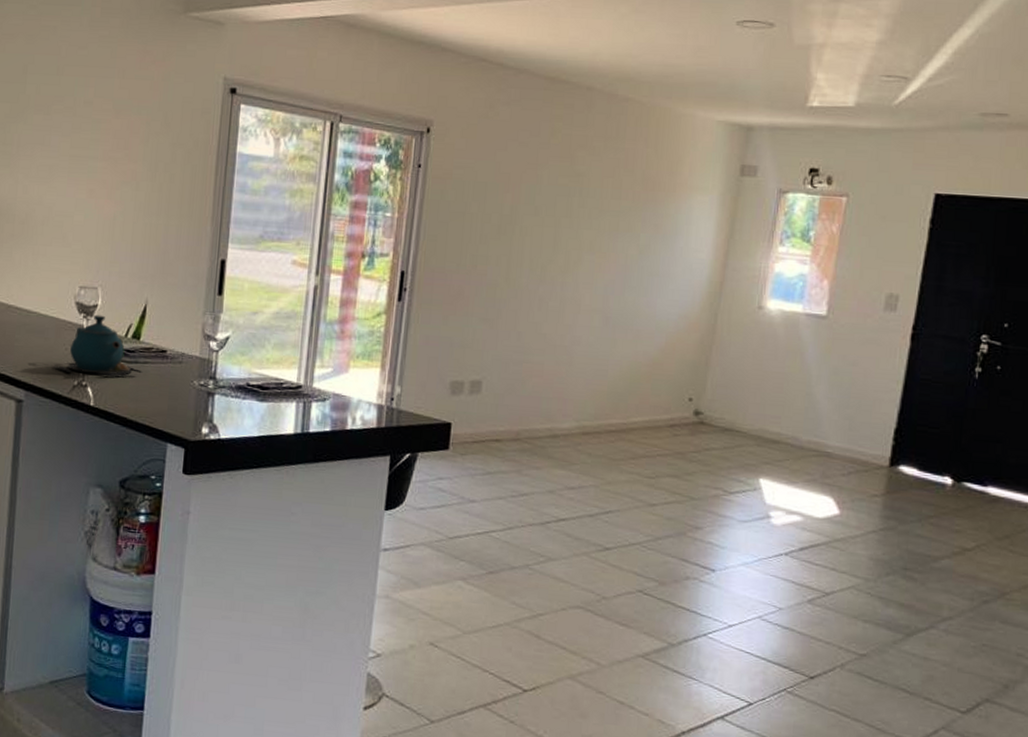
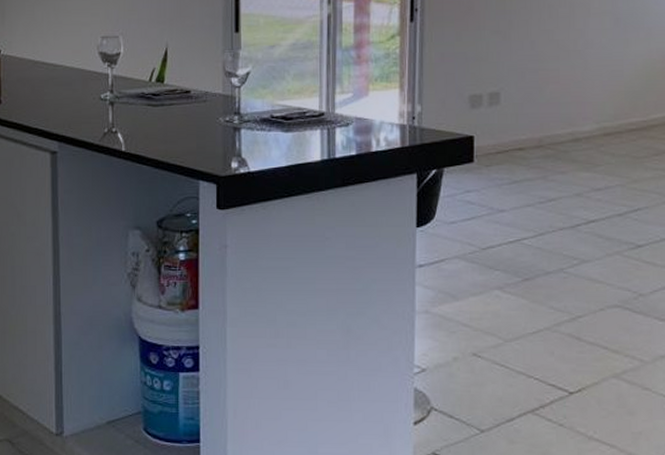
teapot: present [51,314,143,377] -> none [81,62,169,121]

